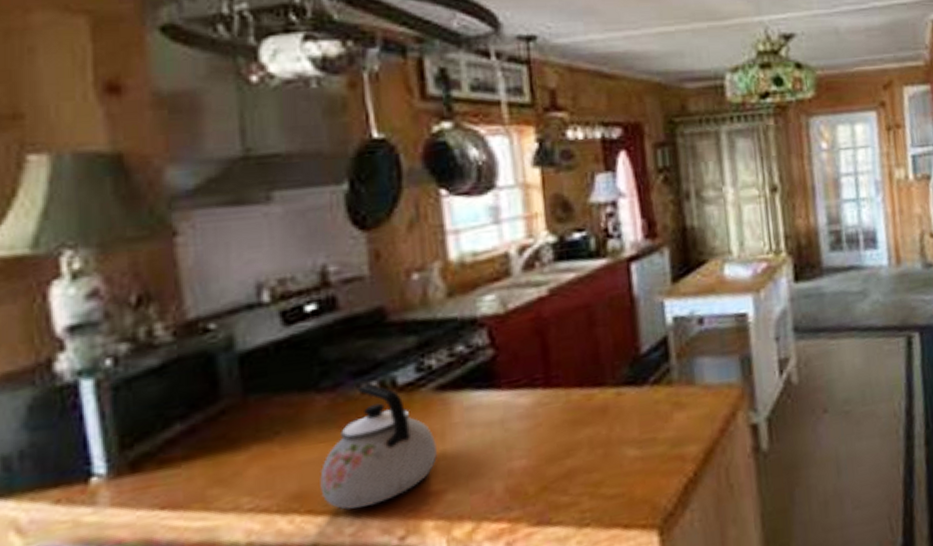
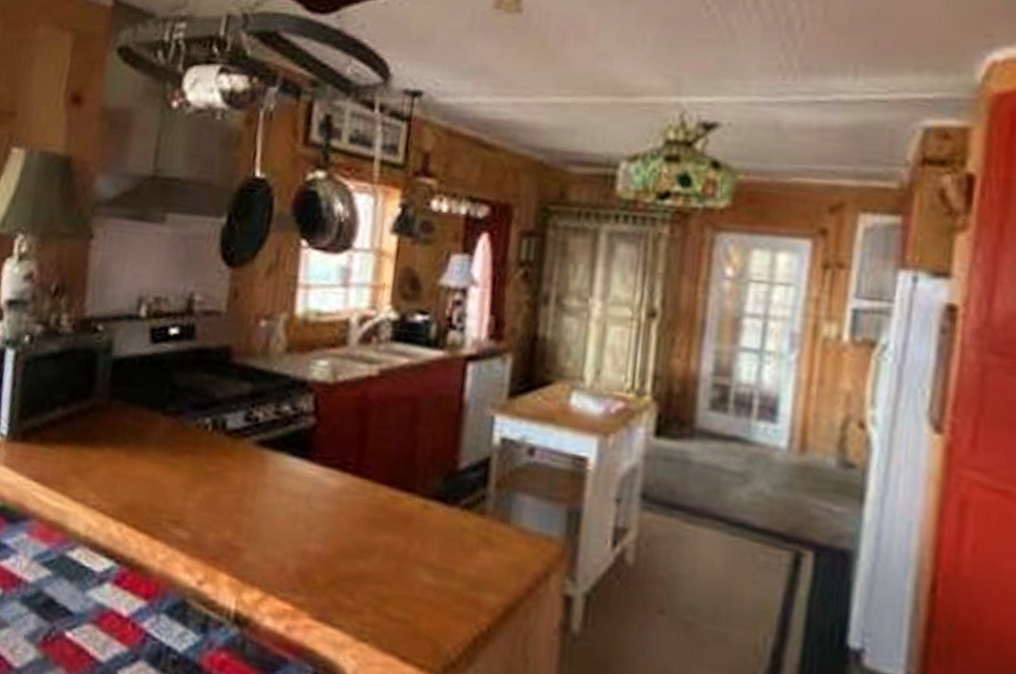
kettle: present [320,383,438,511] -> none [146,418,248,540]

